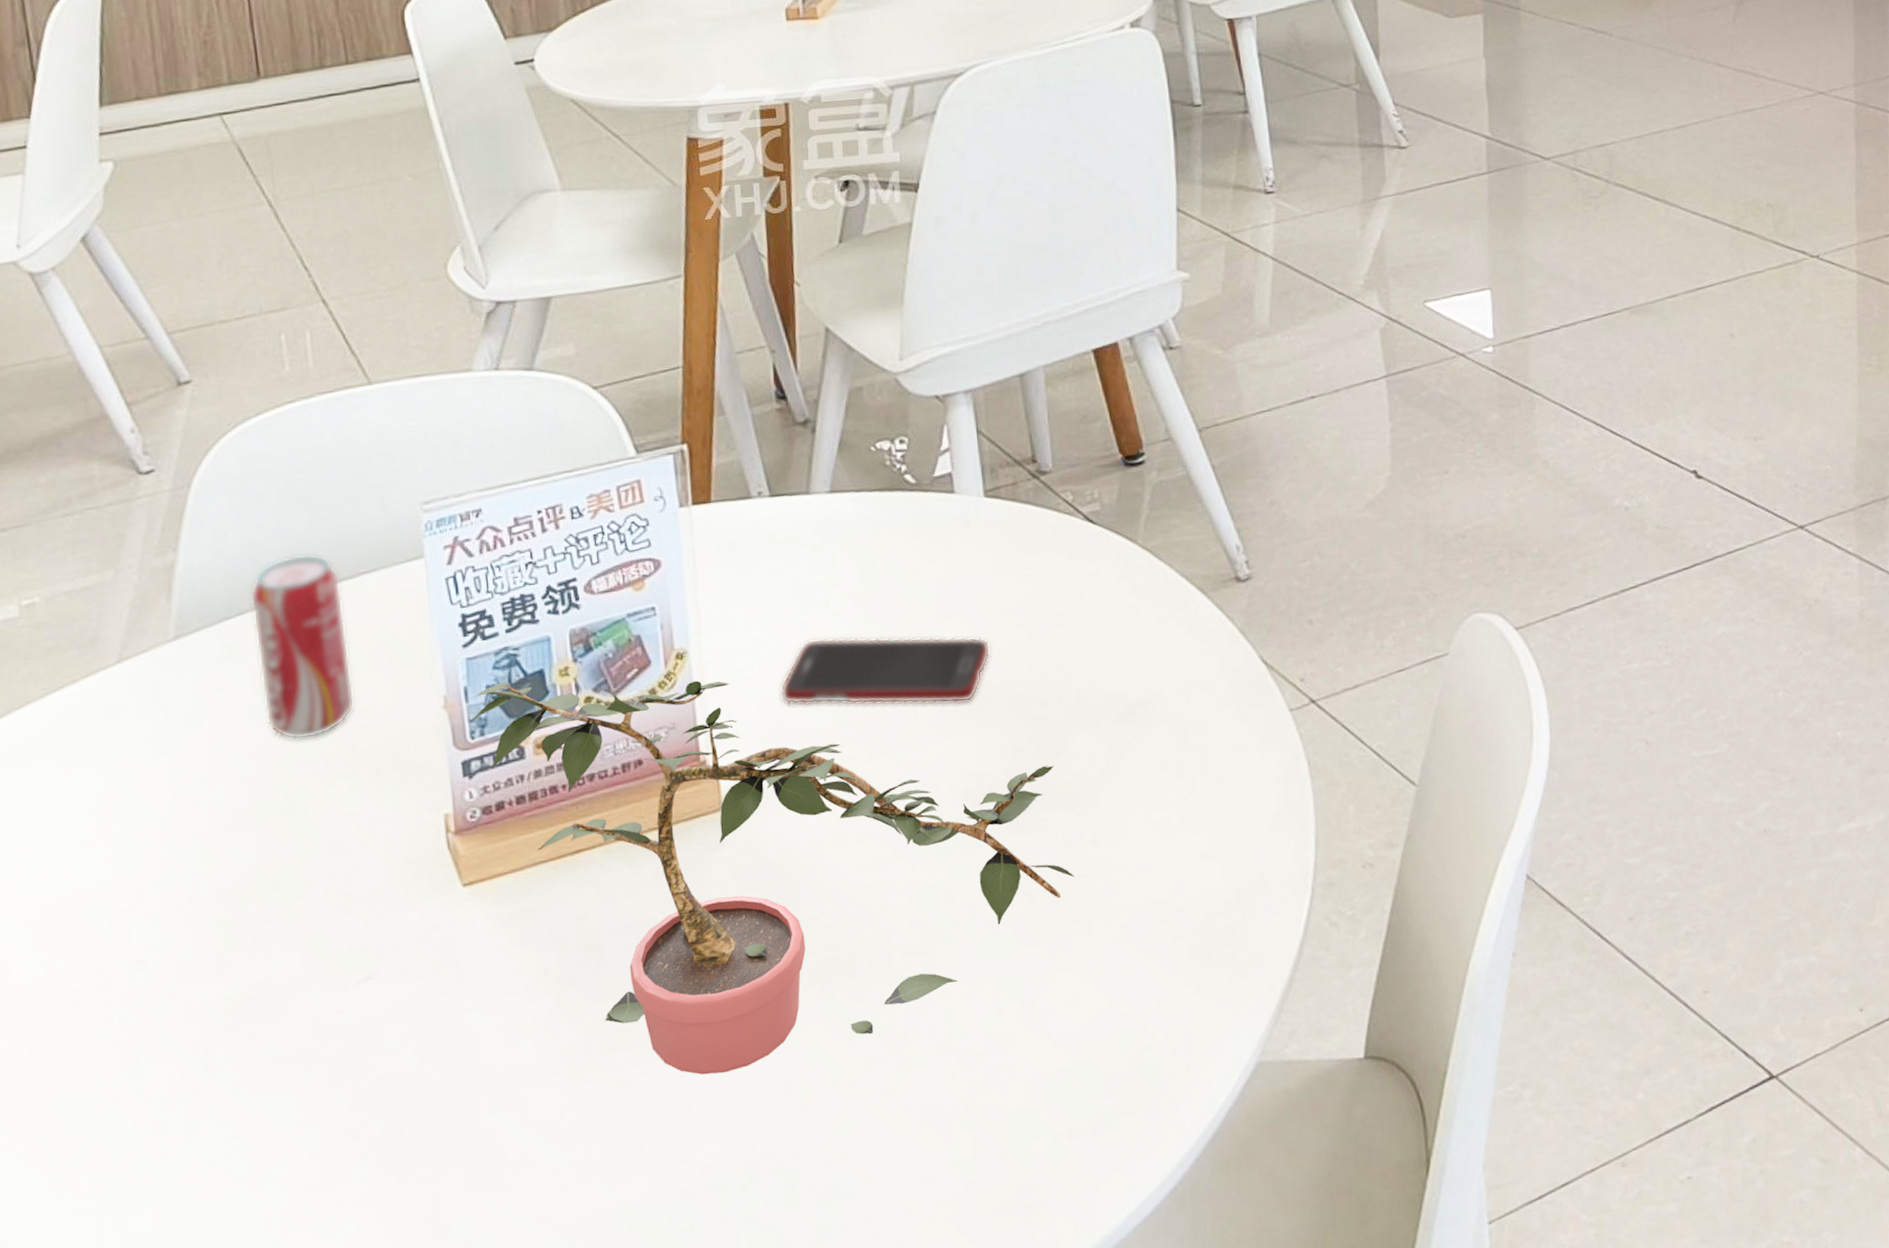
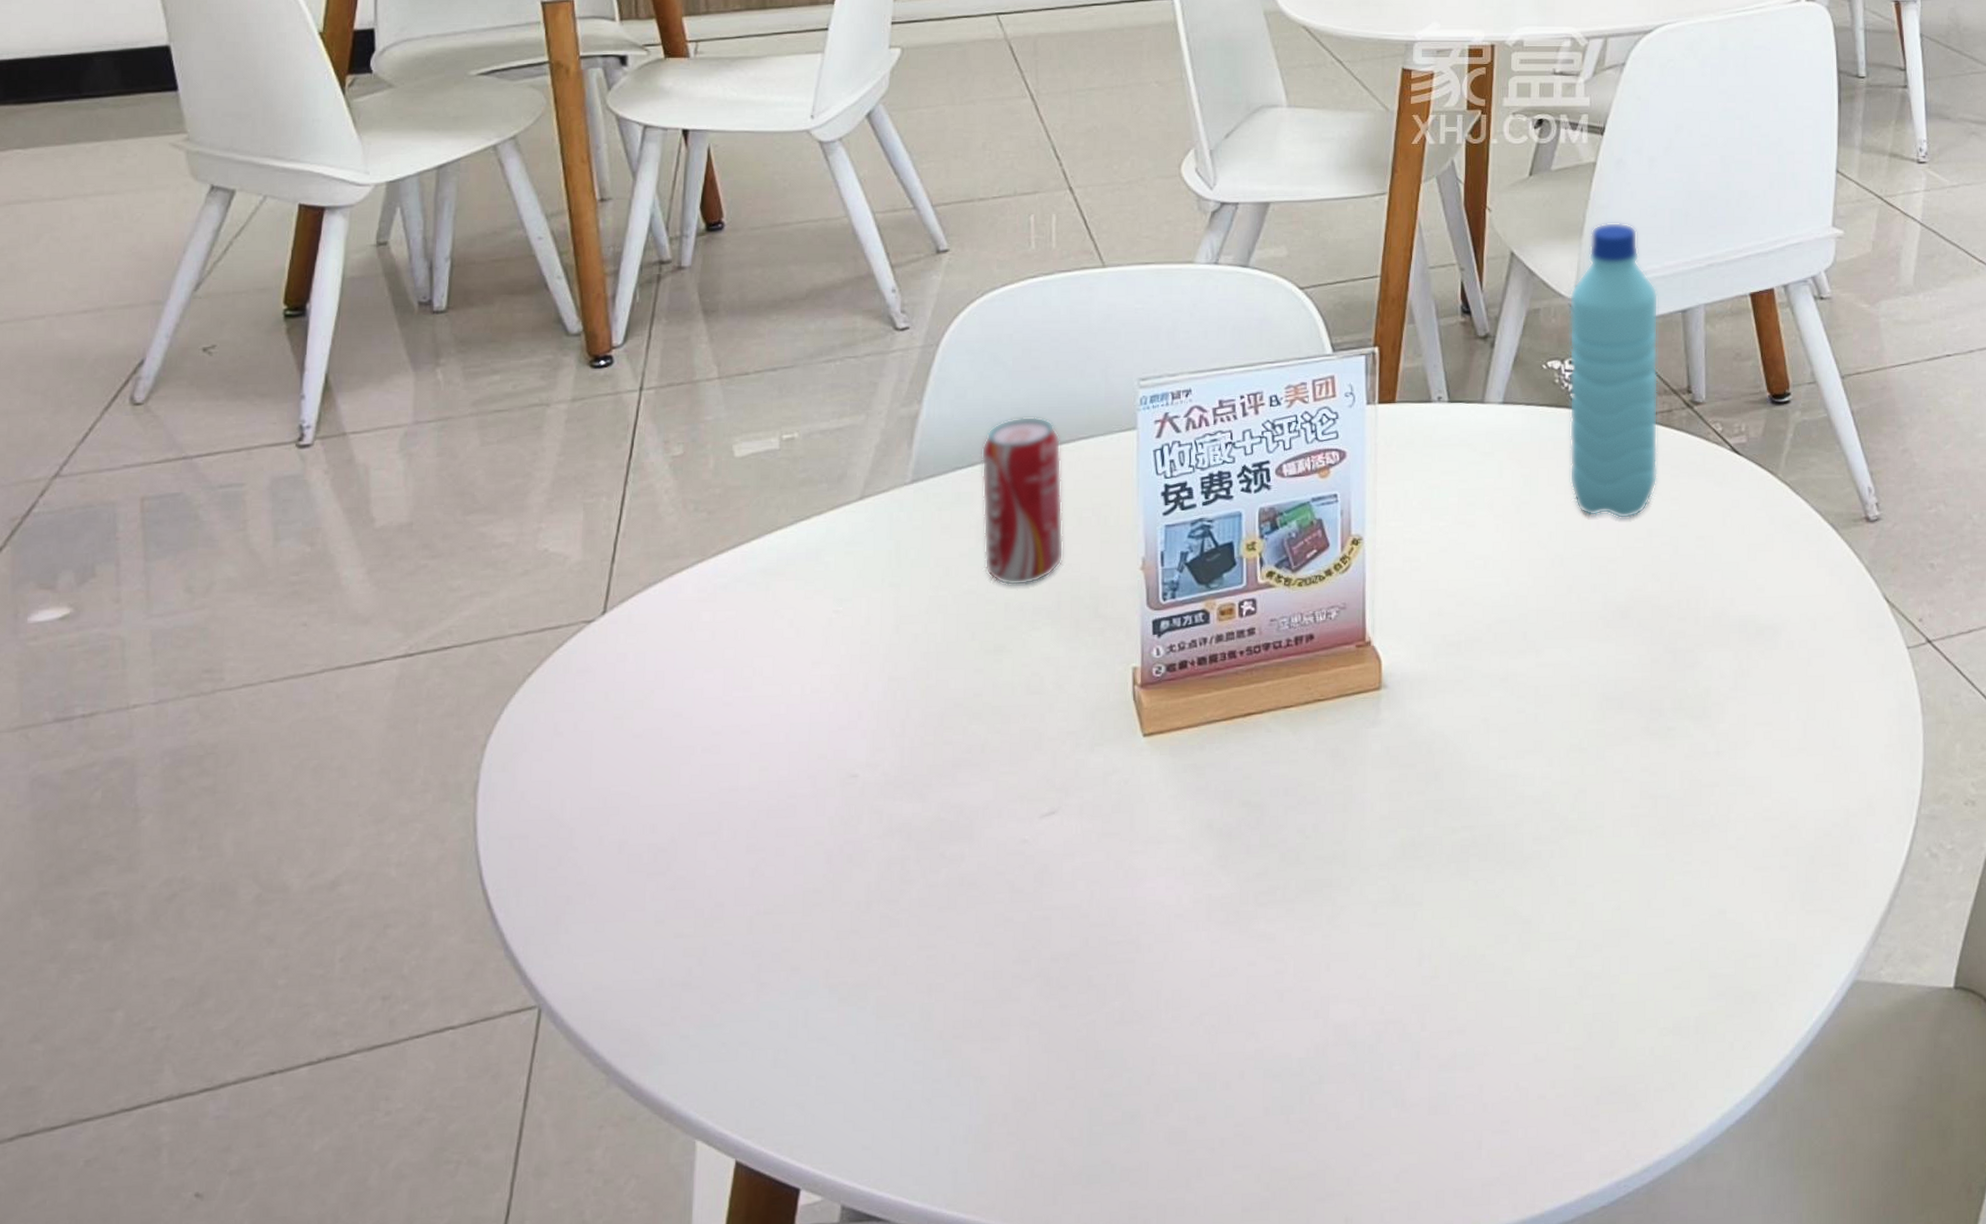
potted plant: present [468,680,1075,1075] -> none [1162,550,1697,937]
cell phone: present [780,636,991,705] -> none [1443,538,1637,611]
water bottle: none [894,285,1007,605] -> present [1569,222,1659,519]

